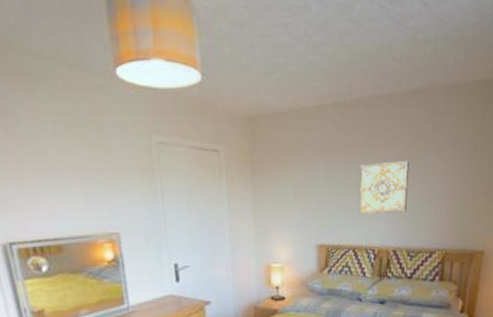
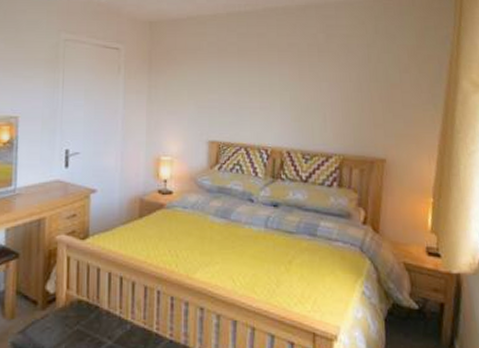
wall art: present [359,160,409,214] -> none [252,66,303,115]

